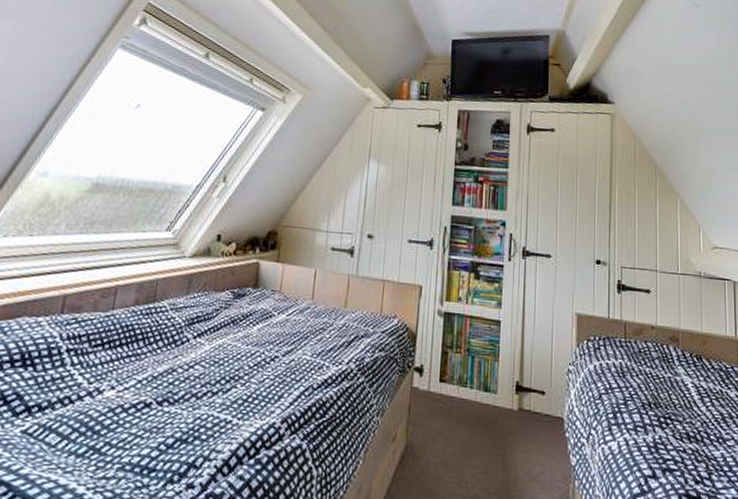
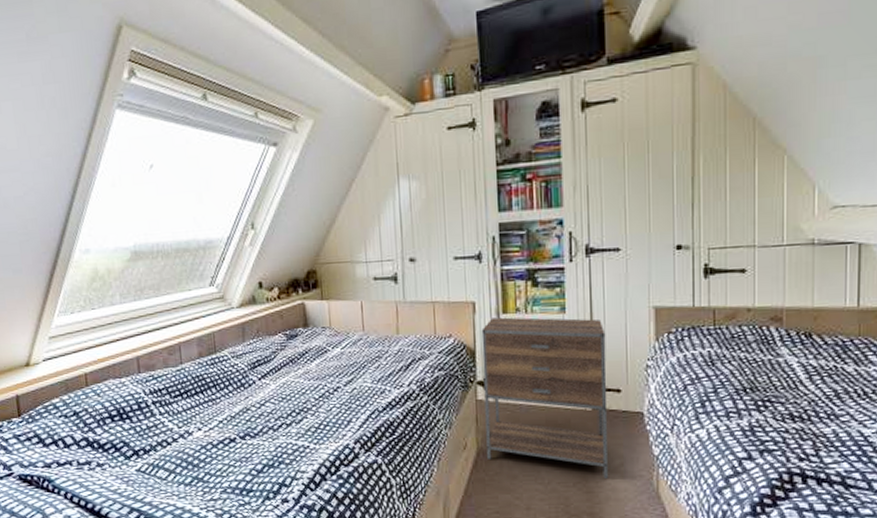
nightstand: none [415,304,535,487] -> present [481,317,609,478]

